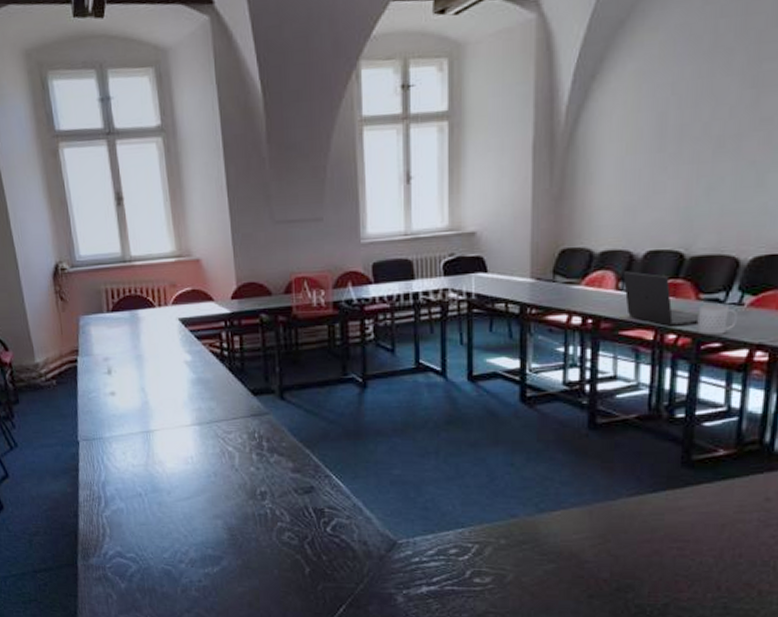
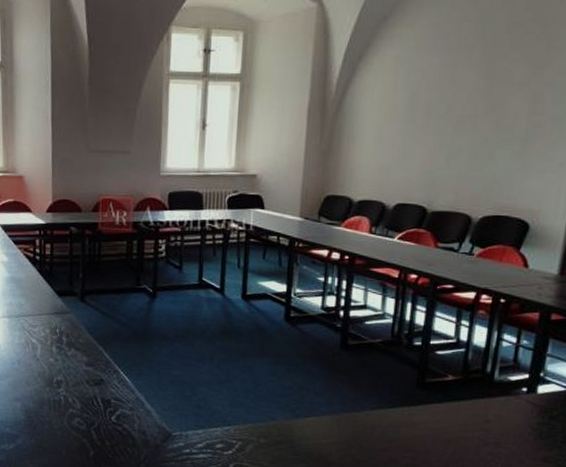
laptop: present [622,271,699,326] -> none [375,218,437,268]
mug: present [697,305,737,335] -> none [434,253,468,278]

